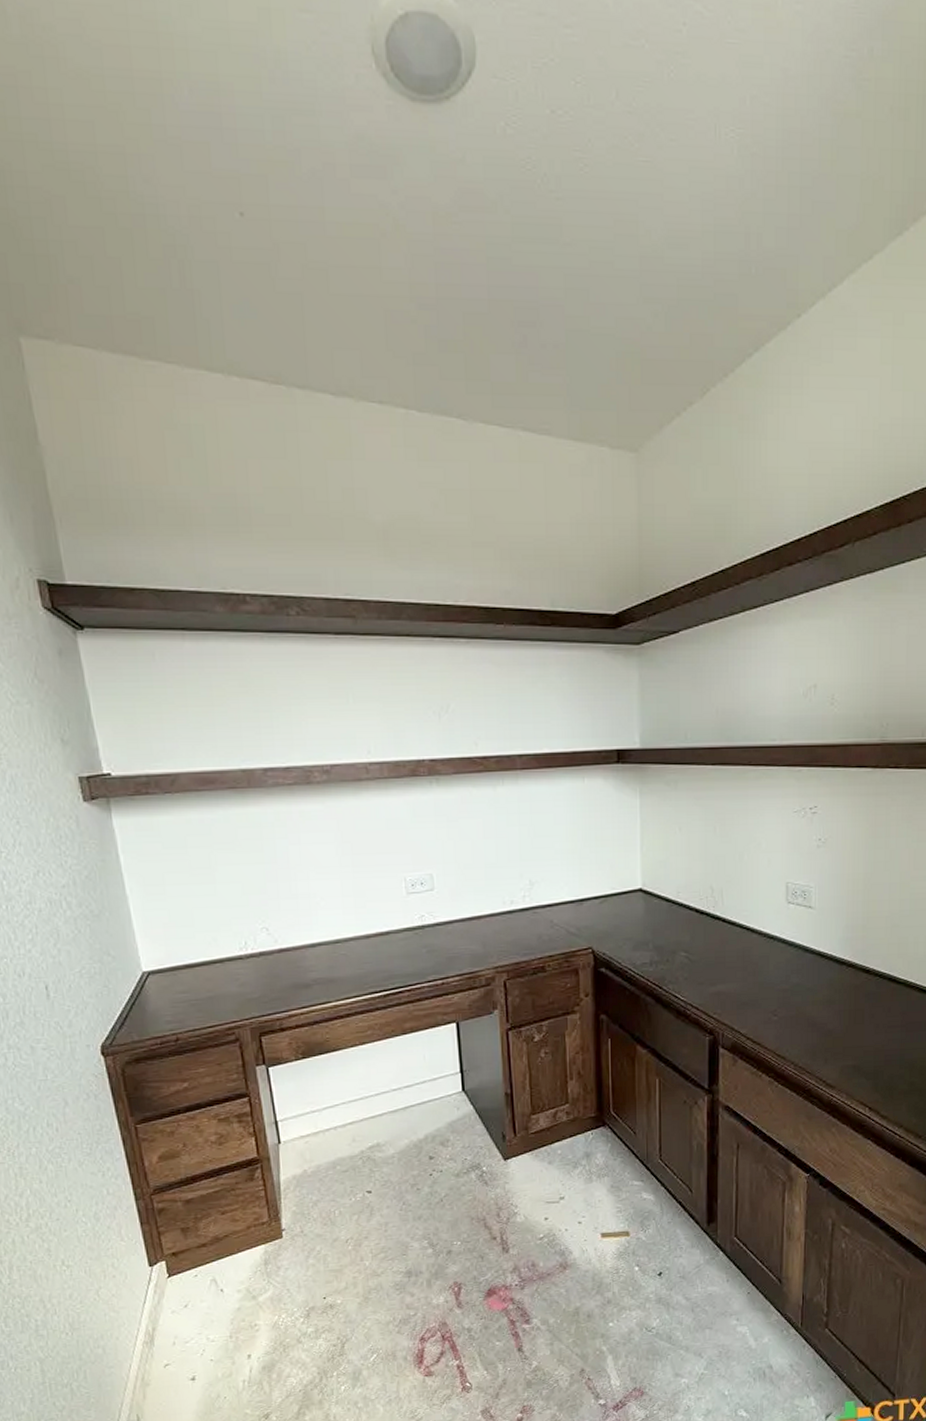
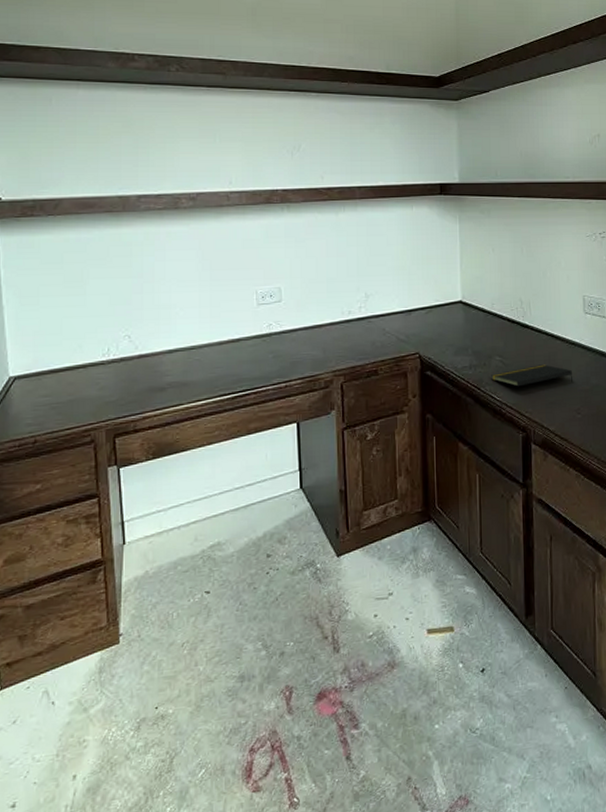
notepad: none [675,961,771,986] -> present [491,364,574,387]

